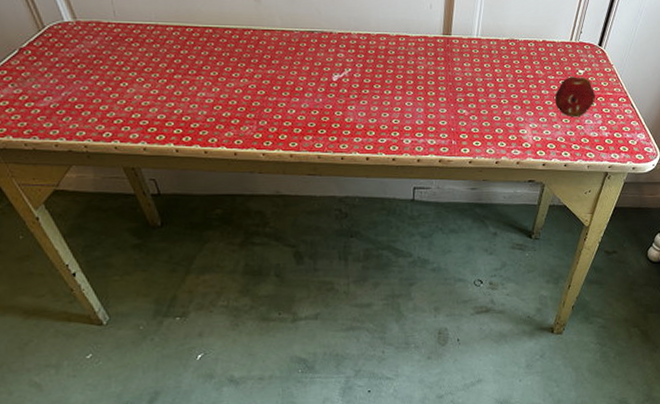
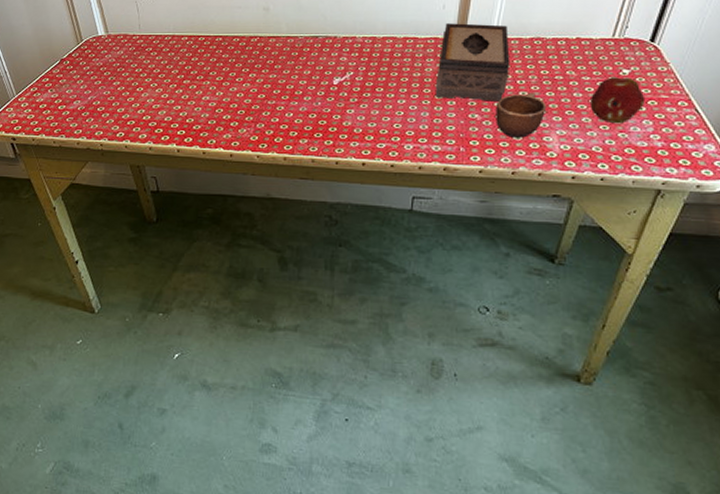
tissue box: none [427,23,491,98] -> present [435,23,510,102]
mug: none [480,89,522,131] -> present [495,92,547,138]

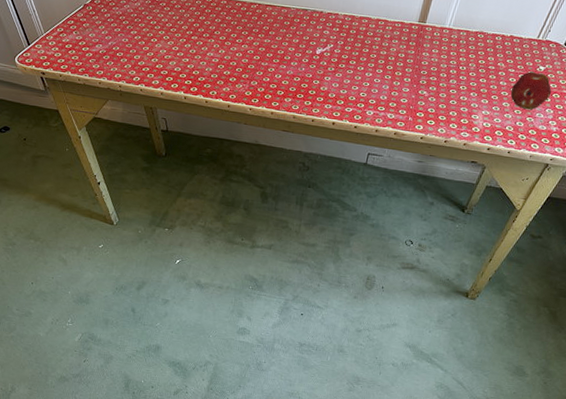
tissue box: present [435,23,510,102] -> none [395,11,460,83]
mug: present [495,92,547,138] -> none [439,77,479,114]

